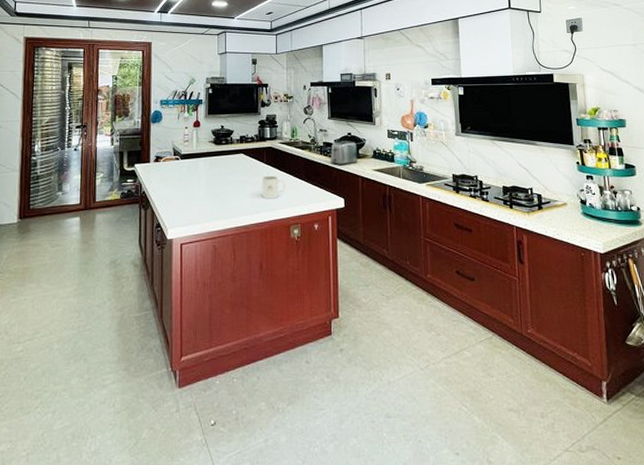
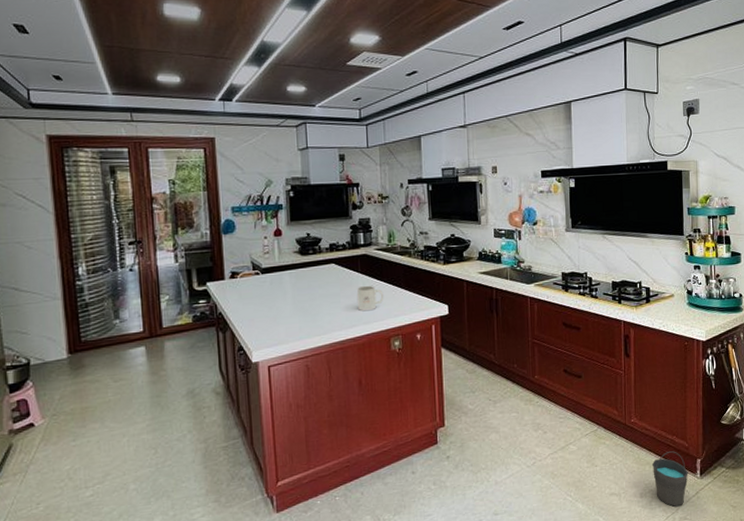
toaster: present [330,141,358,166] -> none [432,243,463,271]
bucket: none [552,369,594,434] -> present [651,451,688,508]

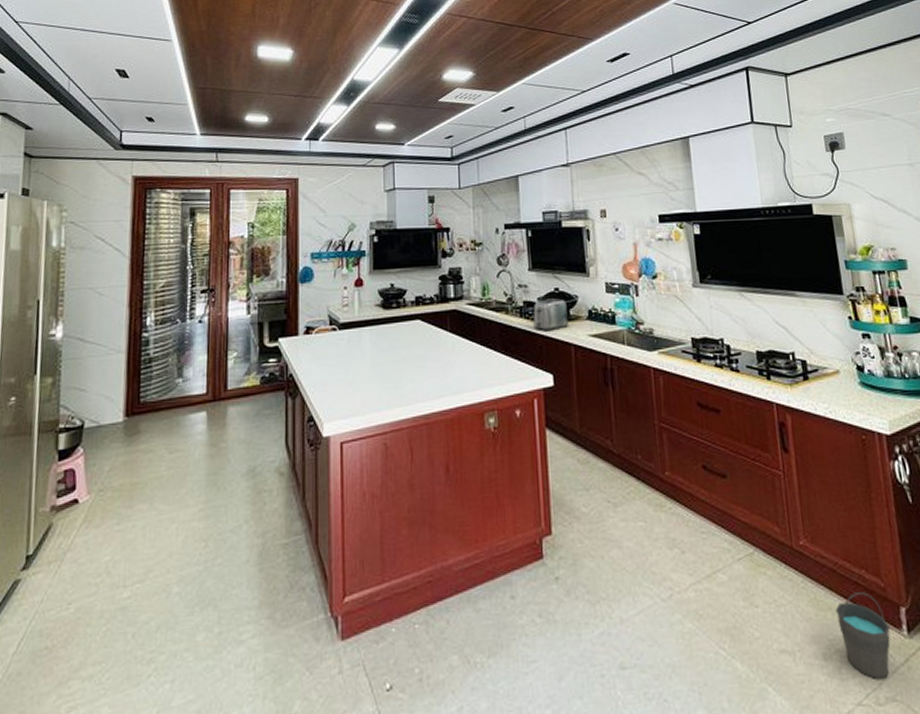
mug: present [356,285,384,312] -> none [444,346,477,379]
toaster: none [432,243,463,271] -> present [533,298,570,332]

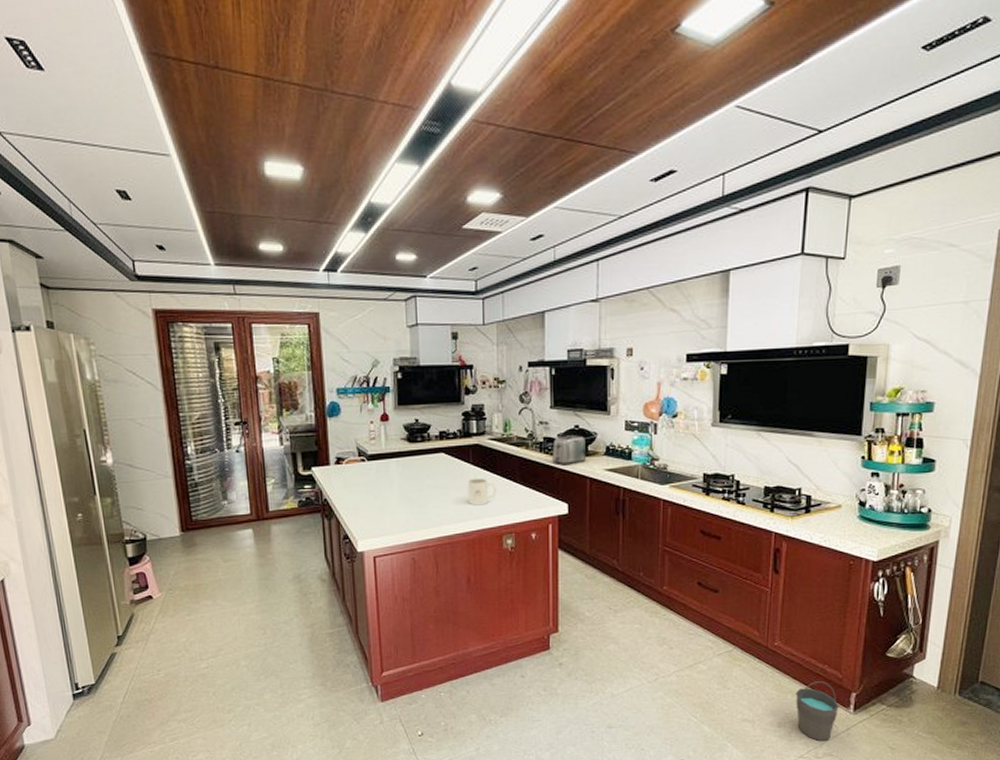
mug: none [444,346,477,379] -> present [467,478,497,506]

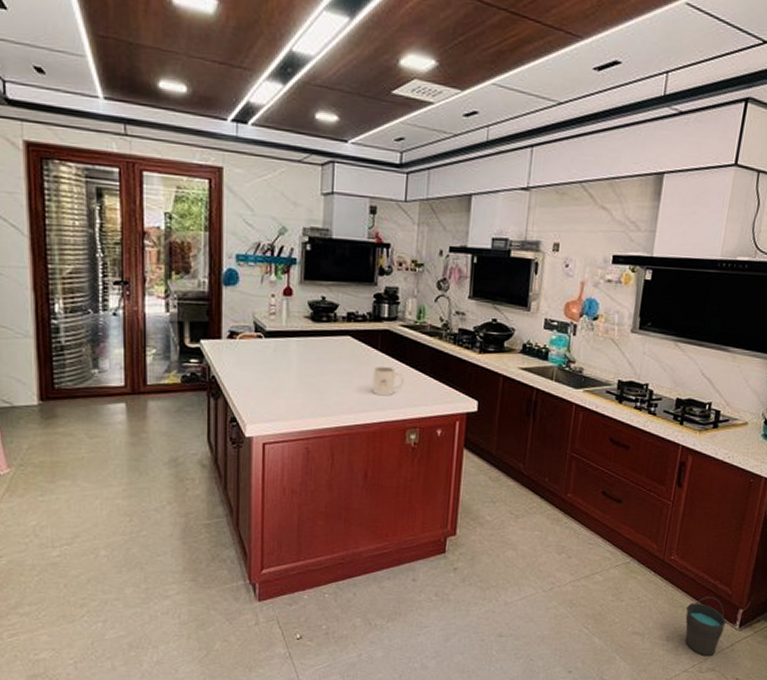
toaster: present [552,435,587,465] -> none [466,329,502,360]

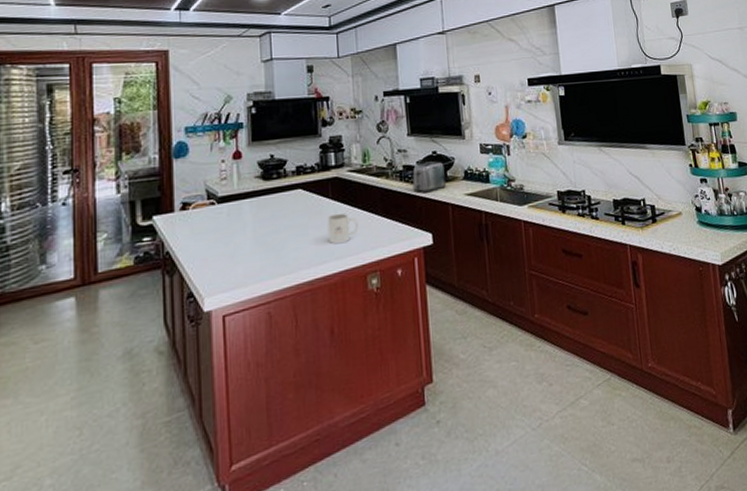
toaster: none [466,329,502,360] -> present [412,161,447,193]
bucket: present [685,597,727,657] -> none [676,401,720,474]

